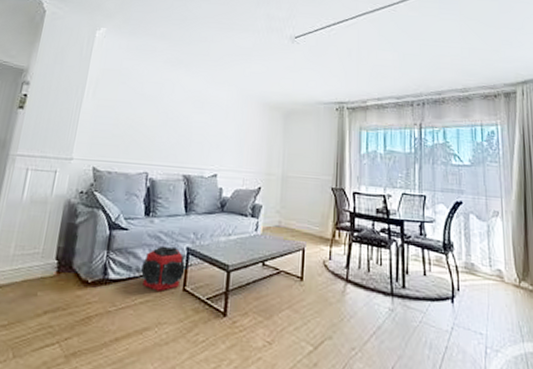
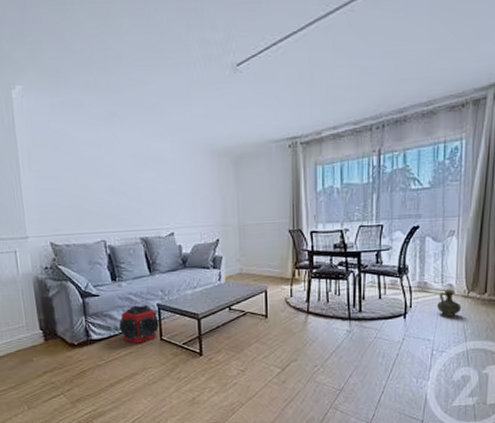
ceramic jug: none [487,275,514,309] -> present [437,289,462,317]

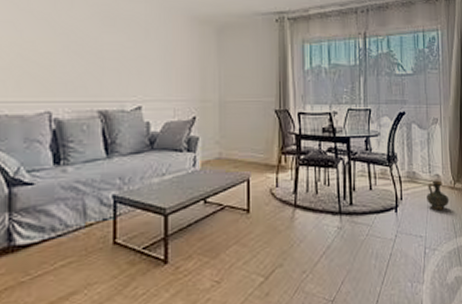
speaker: present [119,305,159,344] -> none [58,196,113,250]

